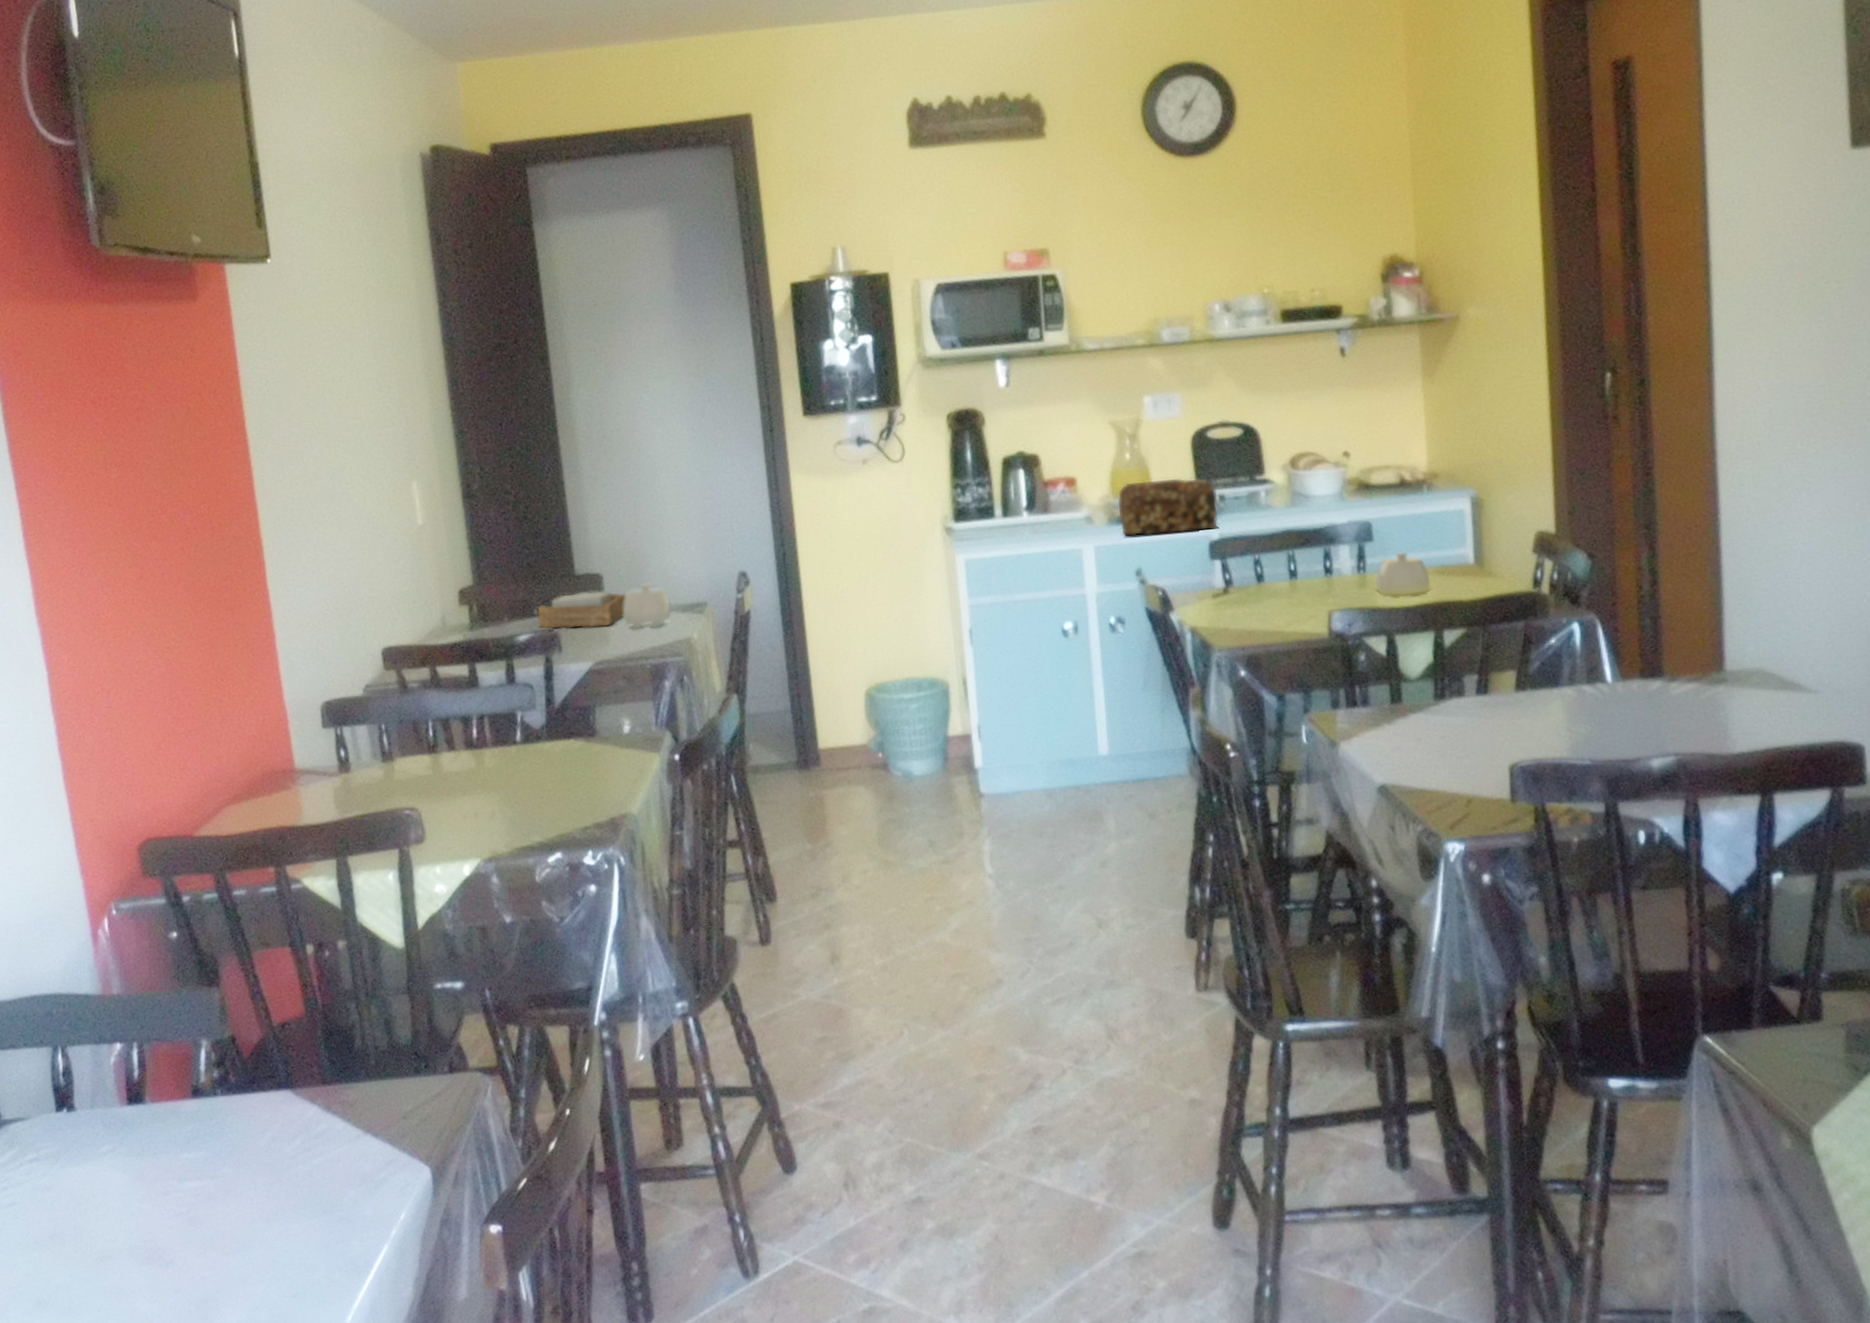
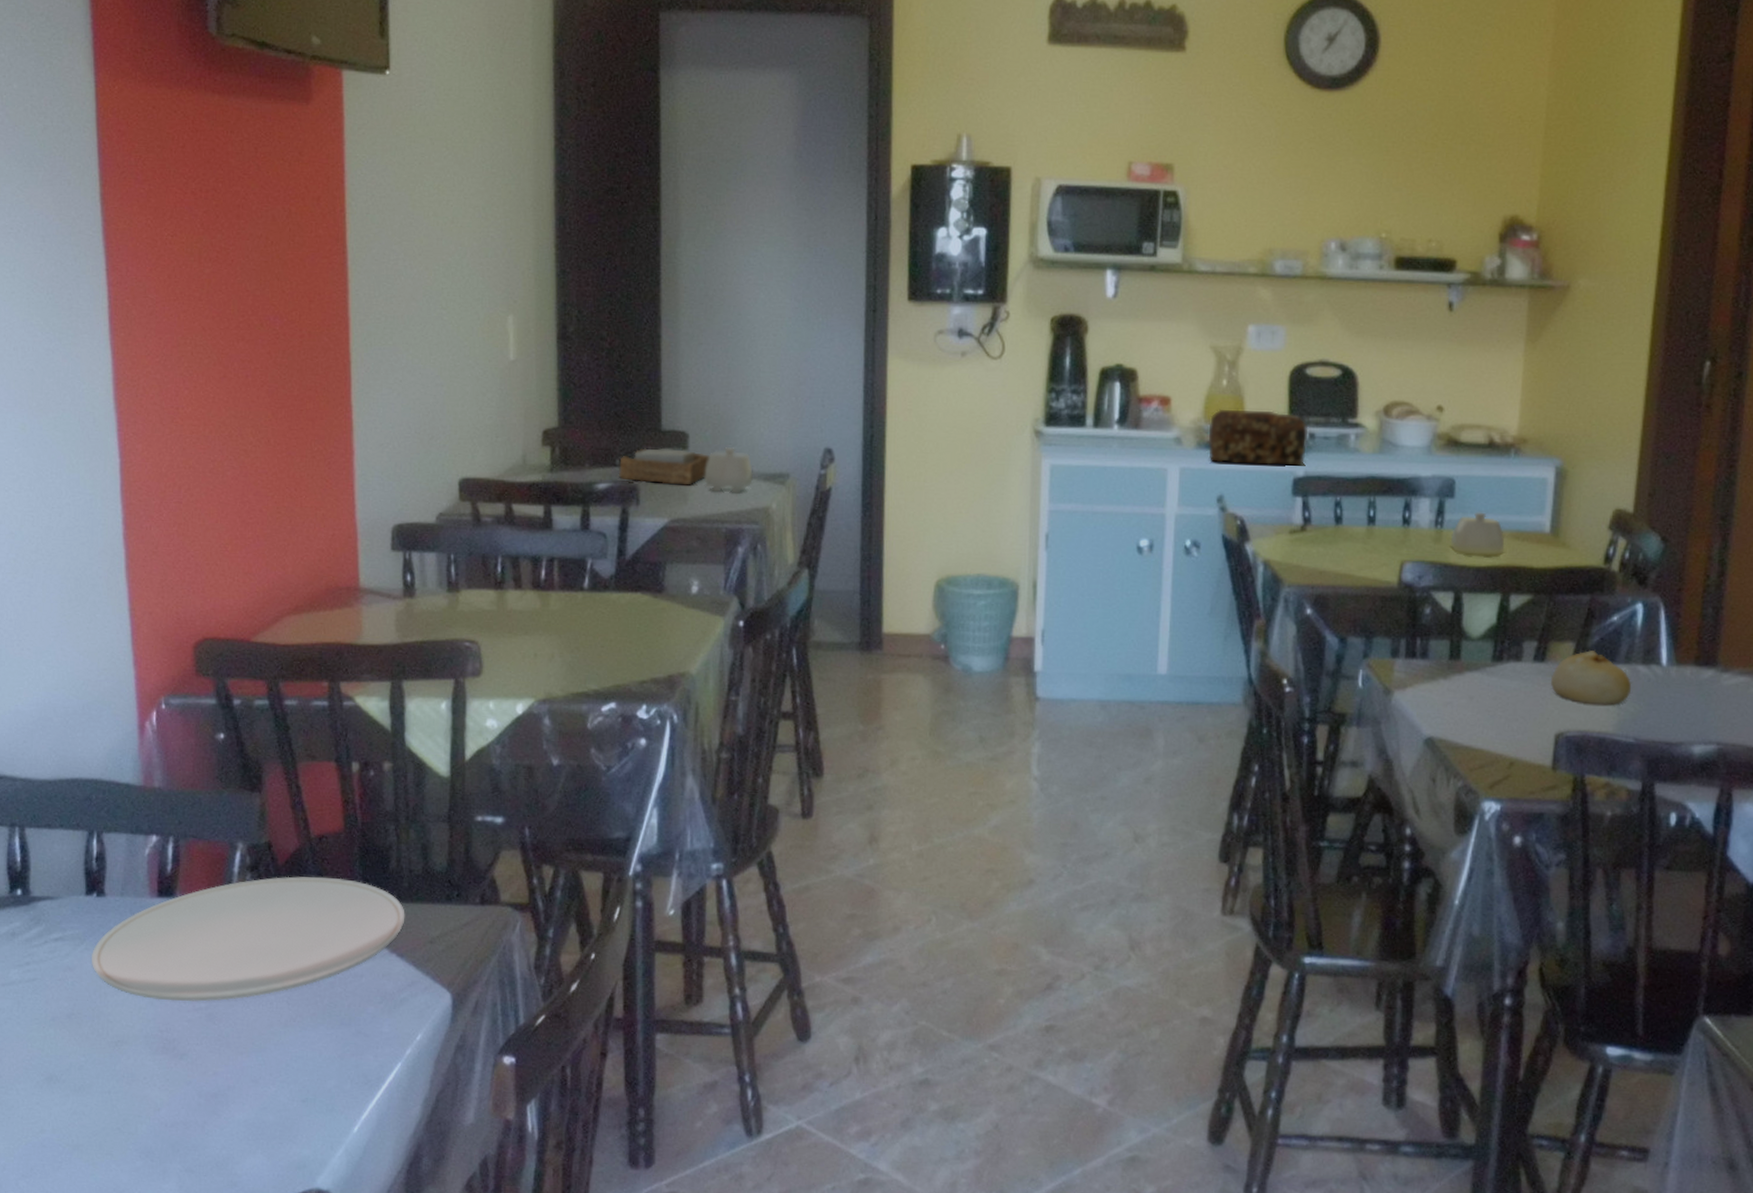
plate: none [67,1063,376,1210] -> present [91,876,405,1002]
bread roll: none [1497,676,1580,732] -> present [1551,650,1632,705]

